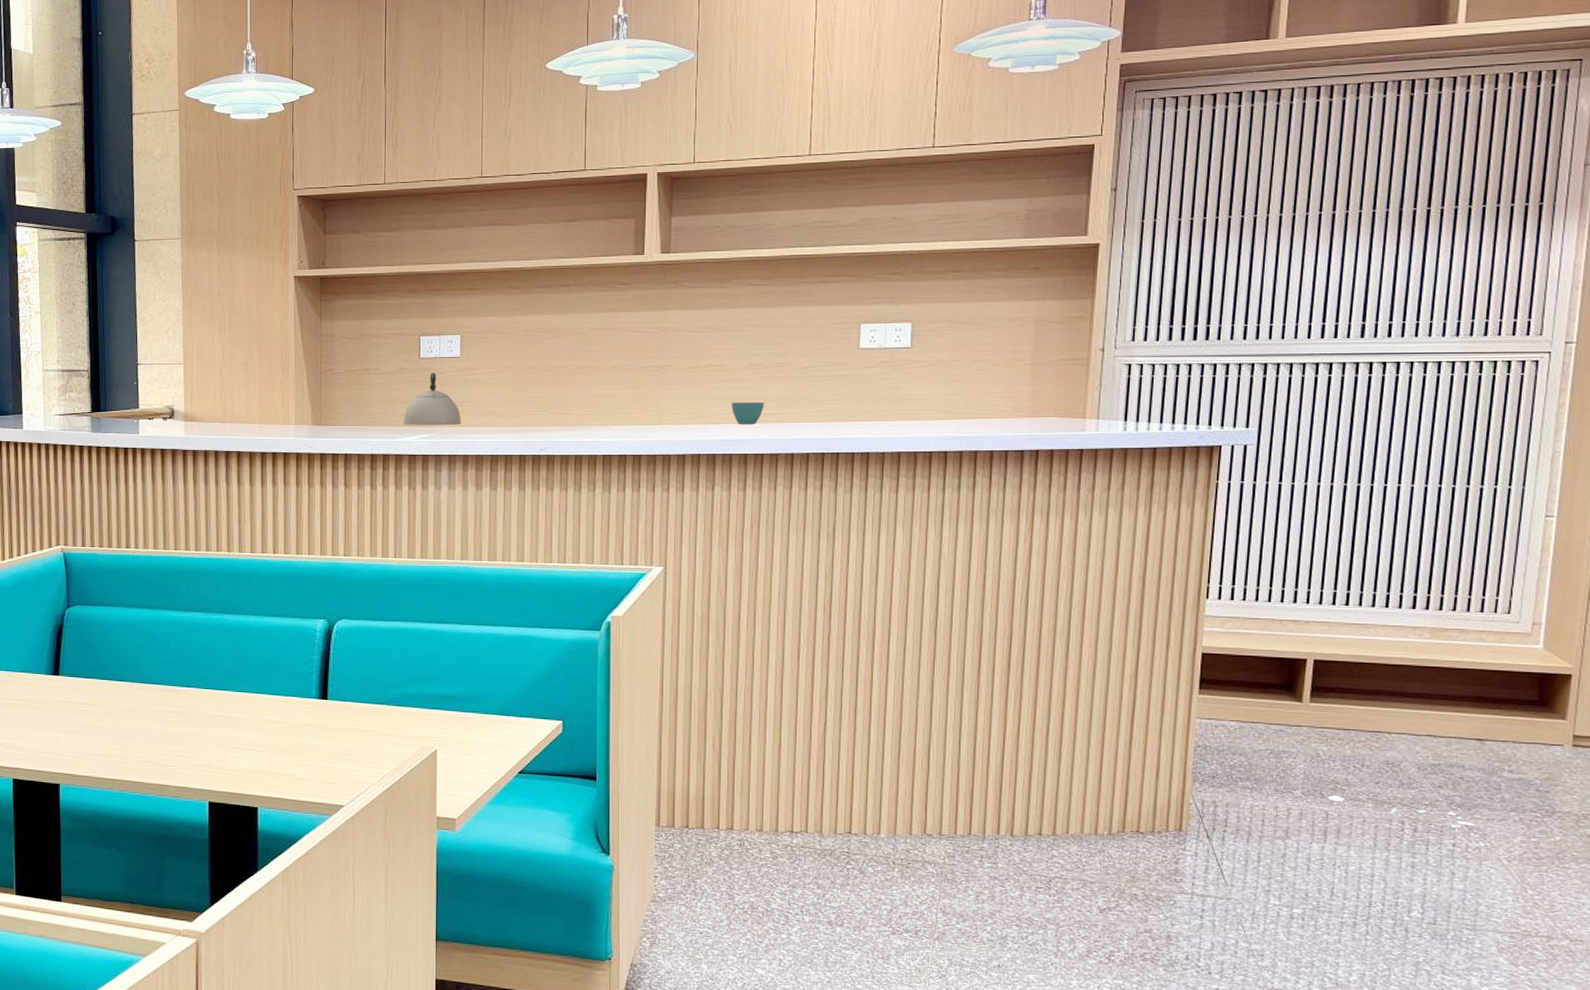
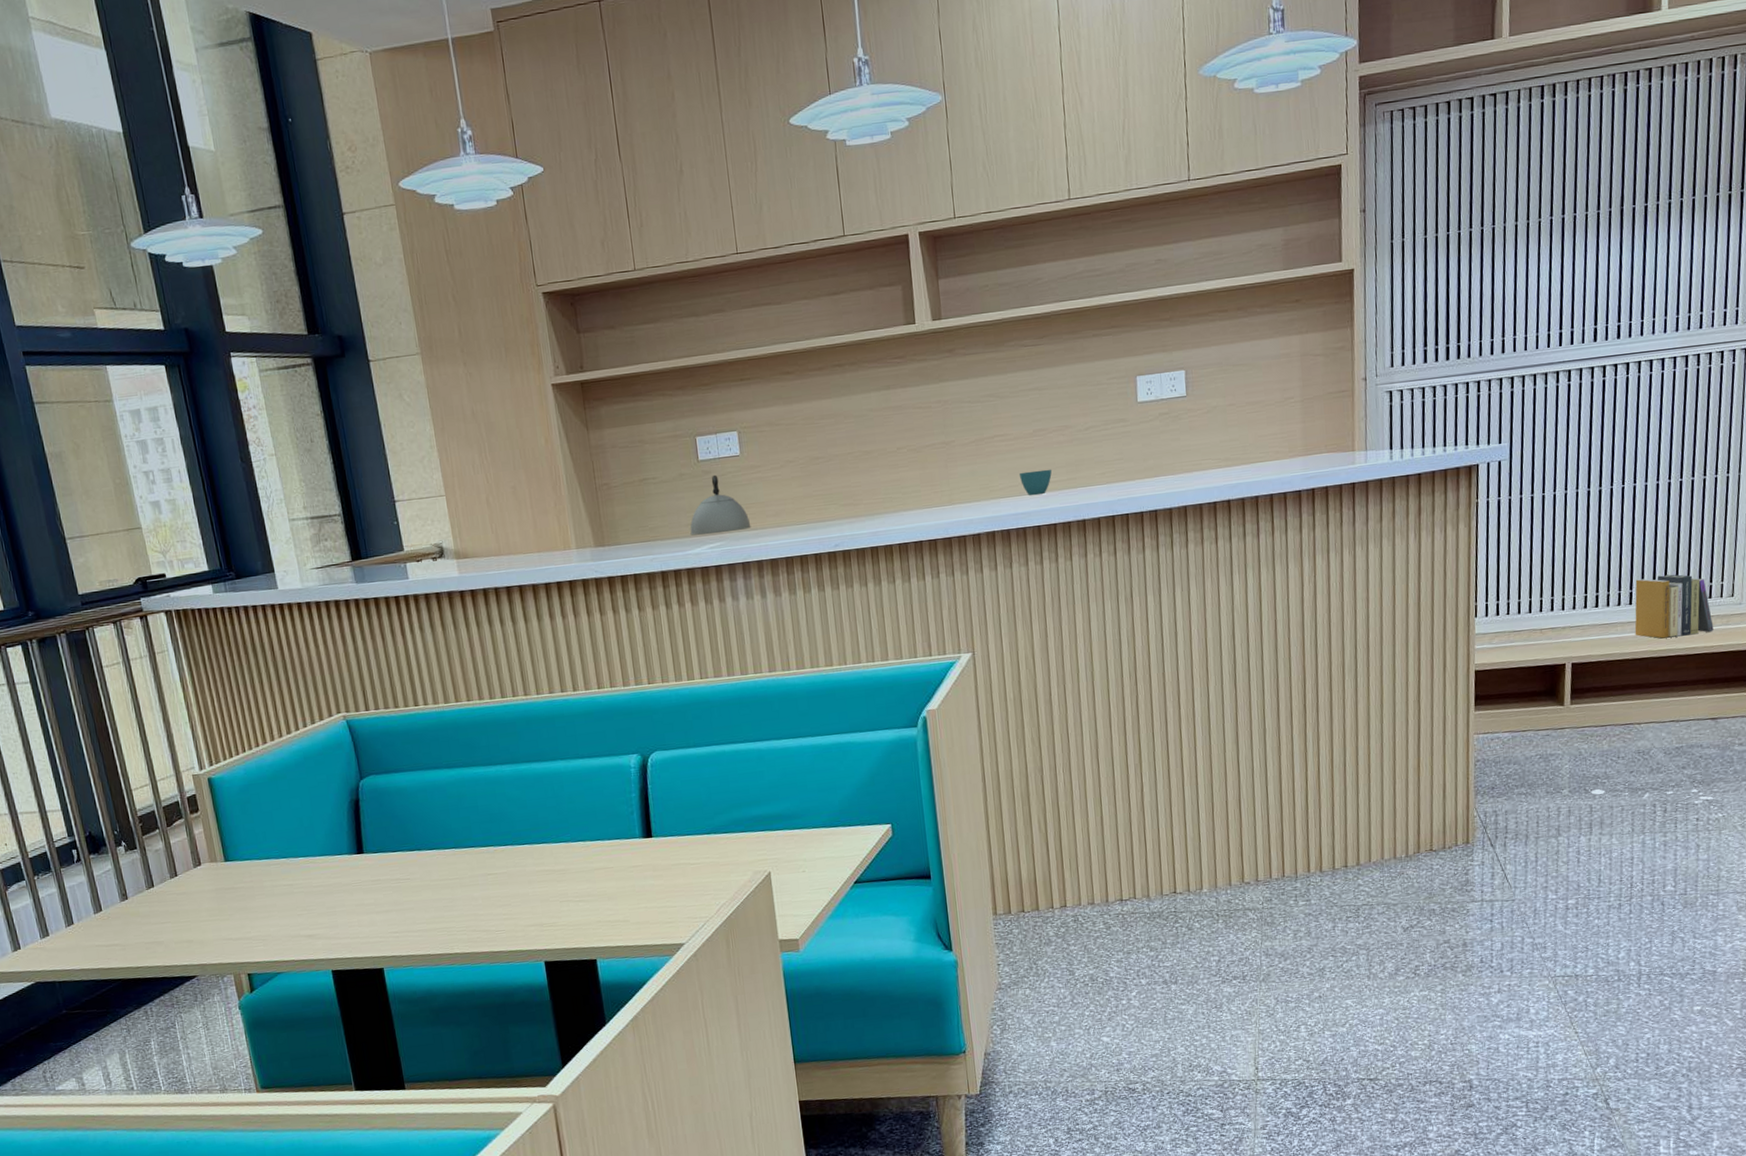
books: none [1390,581,1484,648] -> present [1635,574,1714,639]

